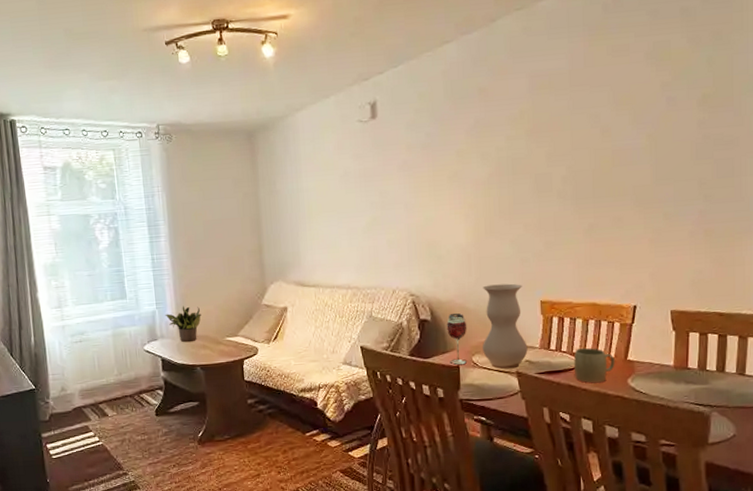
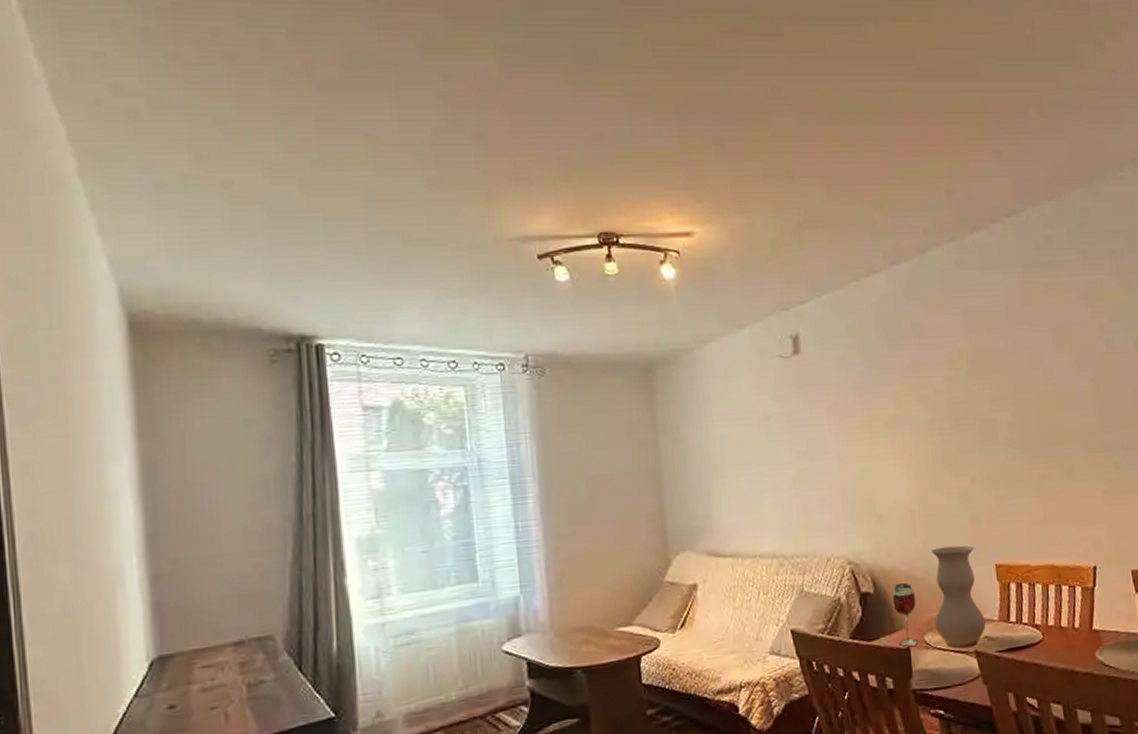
potted plant: present [165,305,201,343] -> none [532,587,583,638]
mug: present [573,347,615,384] -> none [1036,617,1081,660]

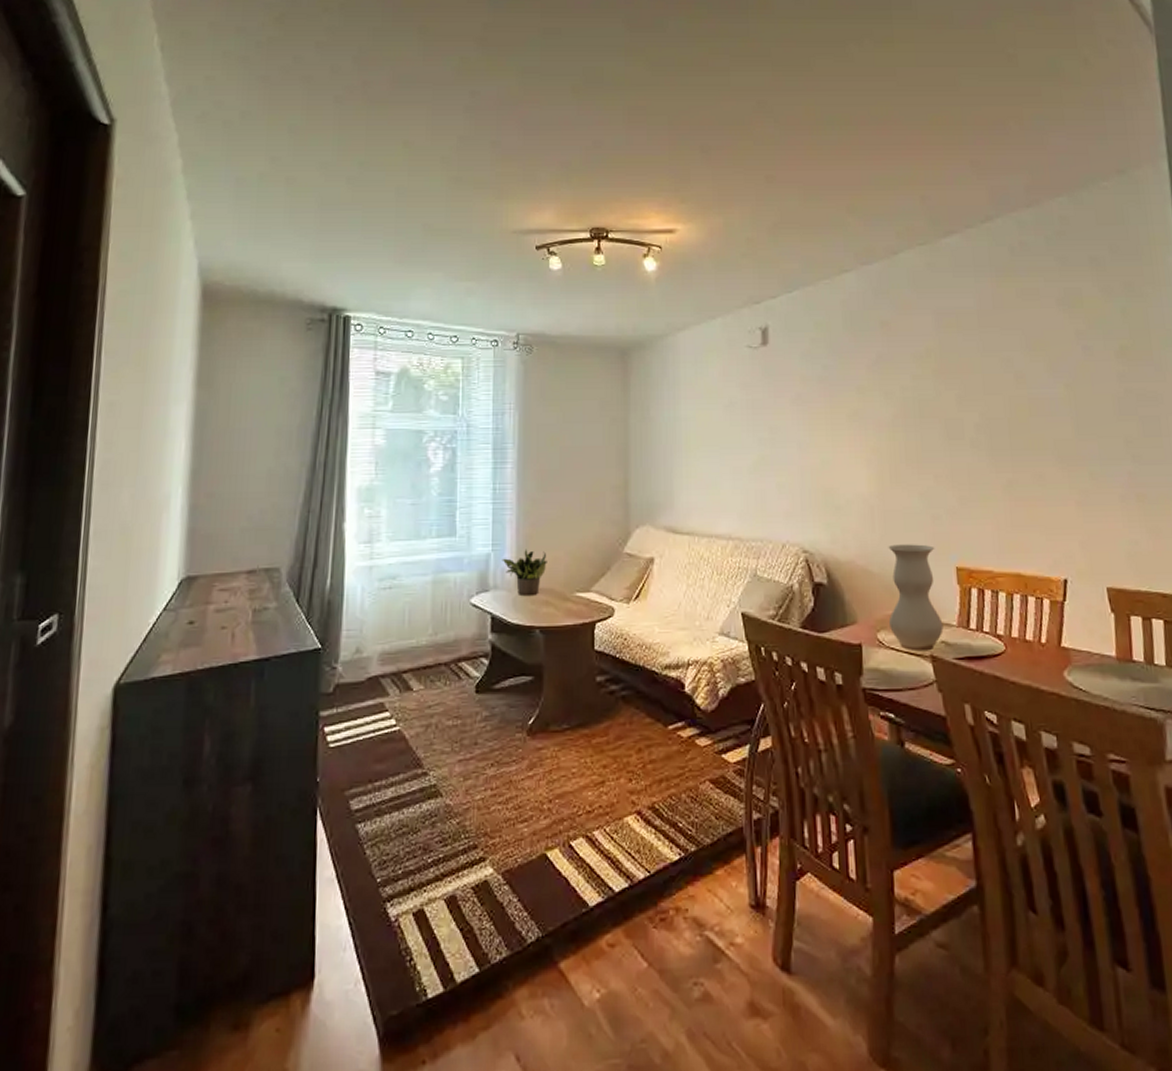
potted plant: none [532,587,583,638] -> present [502,549,547,597]
wineglass: present [892,583,918,647] -> none [846,577,871,642]

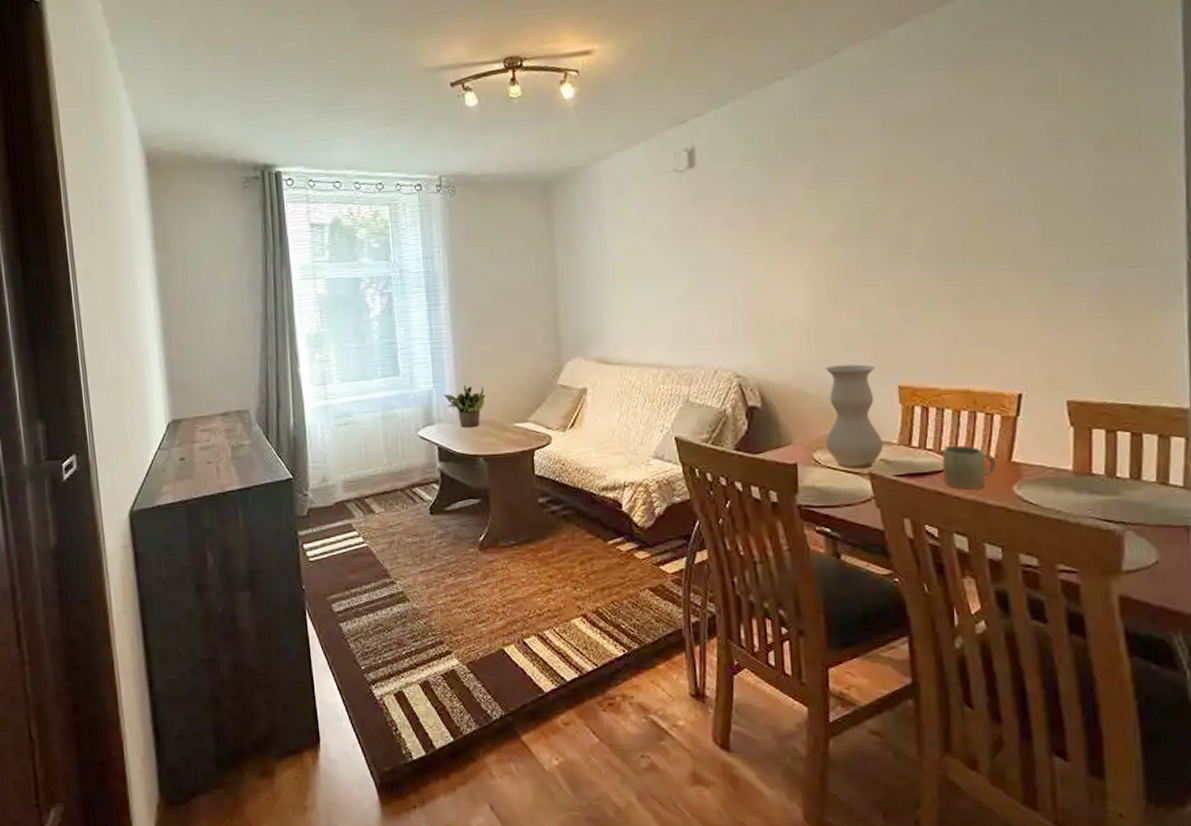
mug: none [997,628,1047,675] -> present [941,445,996,490]

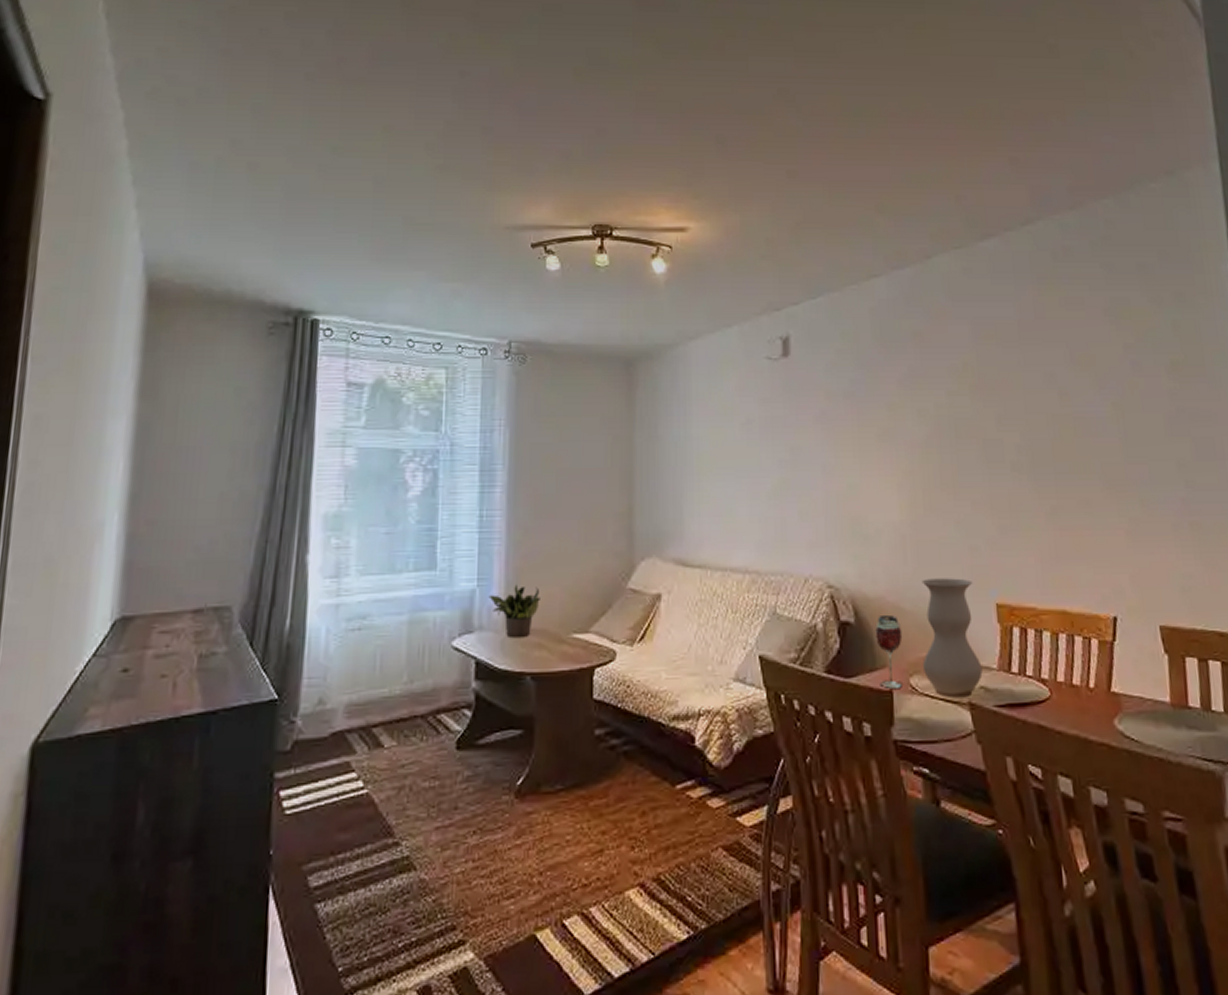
wineglass: none [780,400,807,462] -> present [875,616,903,688]
mug: present [941,445,996,490] -> none [1042,671,1096,724]

